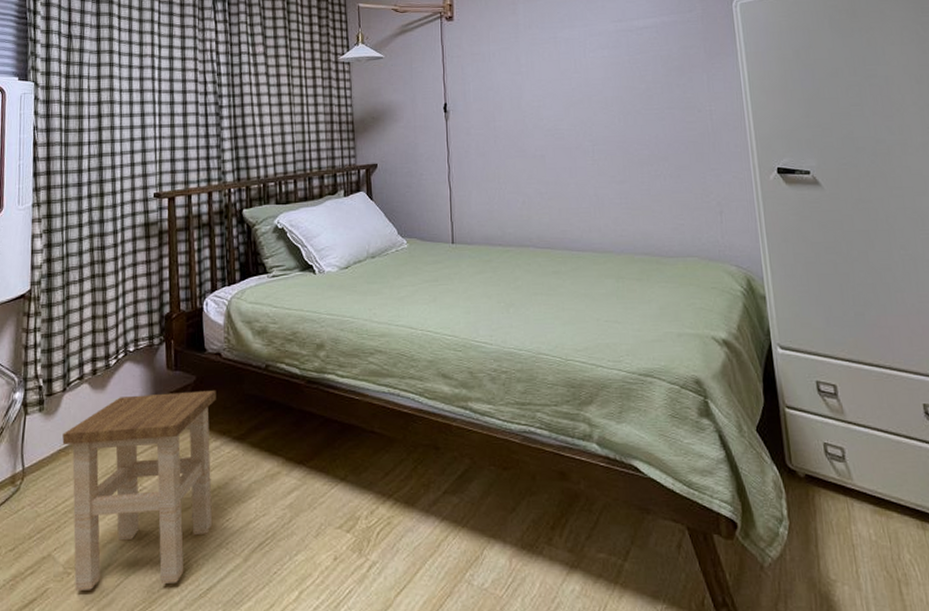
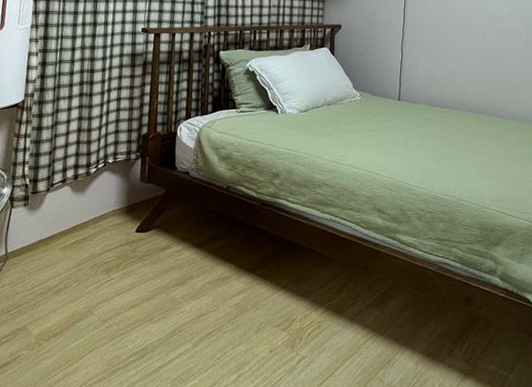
stool: present [62,389,216,592] -> none [42,200,182,360]

